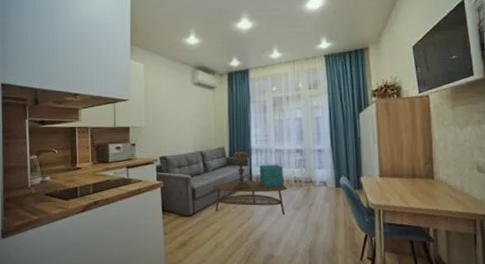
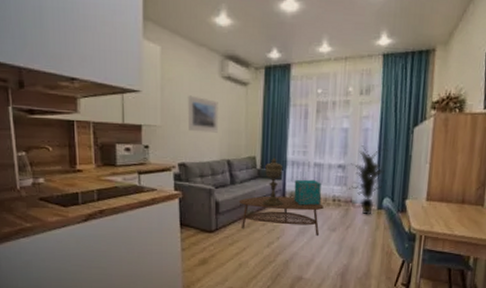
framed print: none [166,100,192,130] -> present [187,95,219,133]
indoor plant: none [303,131,341,193] -> present [346,145,389,215]

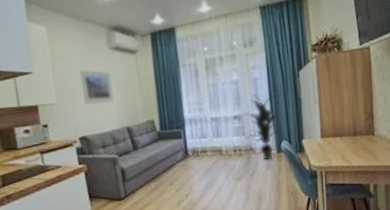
coffee table: present [238,196,324,236] -> none [143,153,226,191]
decorative urn: present [262,157,283,206] -> none [164,118,187,166]
decorative cube: present [294,179,322,206] -> none [195,134,223,161]

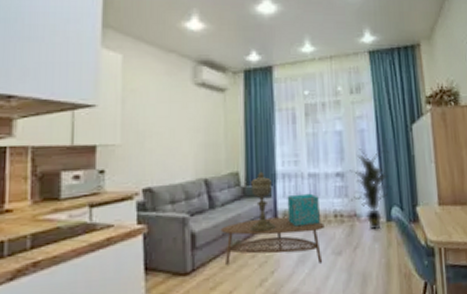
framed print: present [79,70,114,105] -> none [154,106,193,149]
coffee table: none [143,153,226,191] -> present [220,216,325,265]
decorative urn: none [164,118,187,166] -> present [249,171,276,232]
decorative cube: none [195,134,223,161] -> present [287,193,321,227]

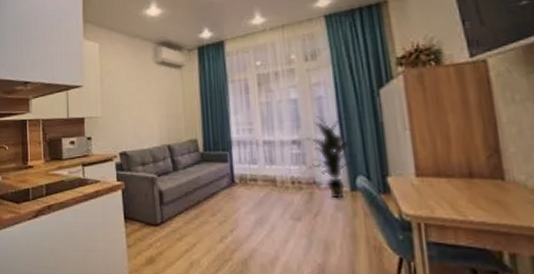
coffee table: present [220,216,325,265] -> none [183,181,282,227]
decorative urn: present [249,171,276,232] -> none [208,138,233,193]
decorative cube: present [287,193,321,227] -> none [243,160,278,191]

